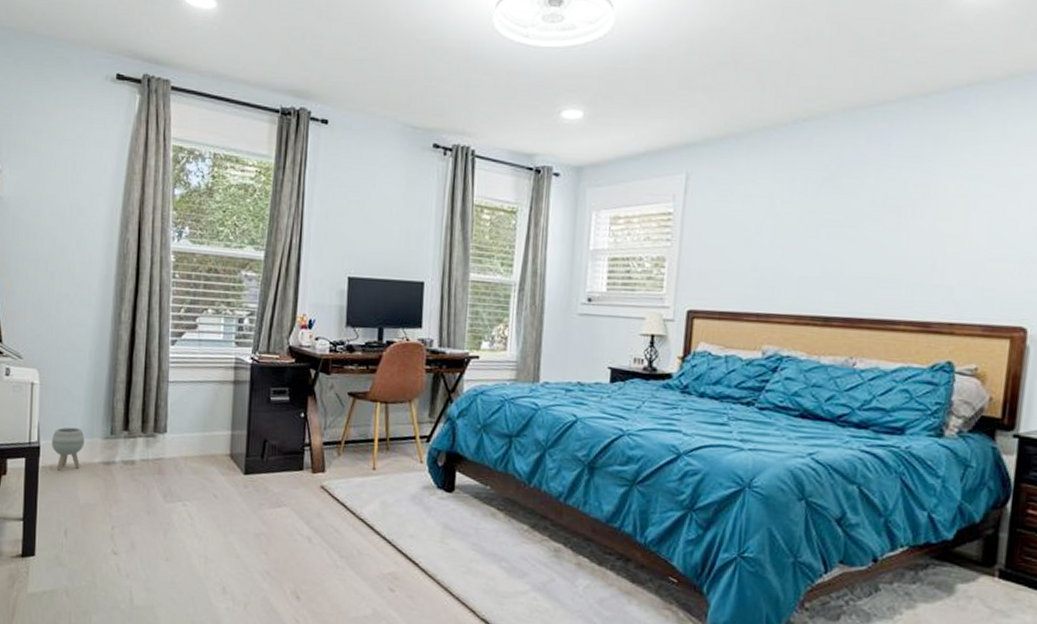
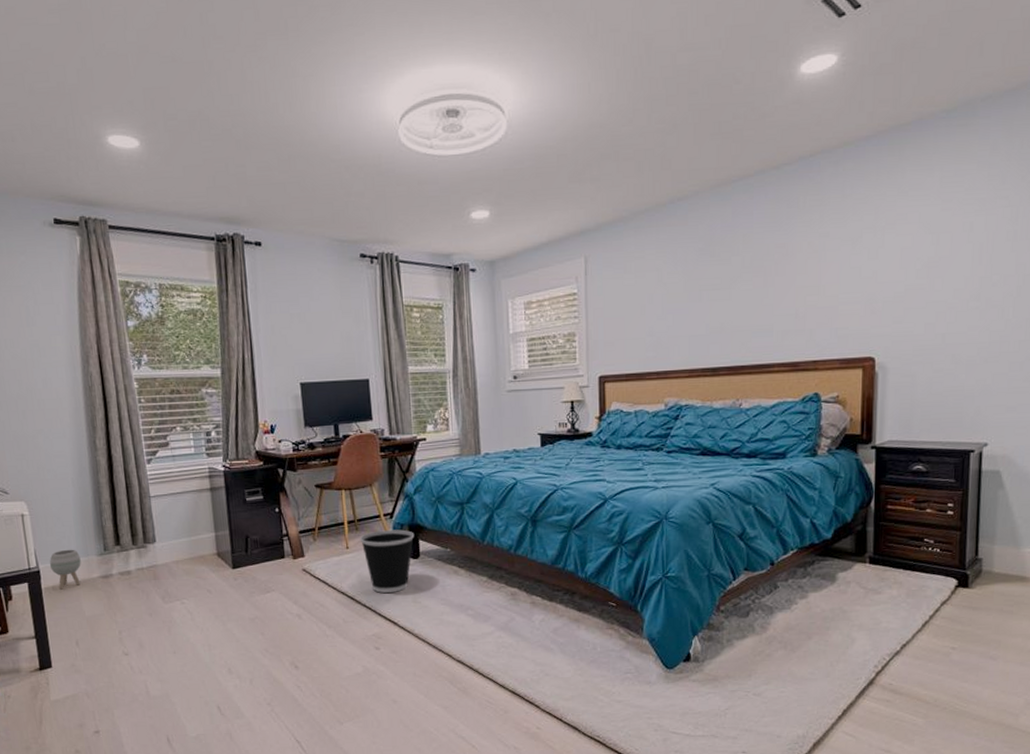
wastebasket: none [390,454,452,528] -> present [360,529,415,593]

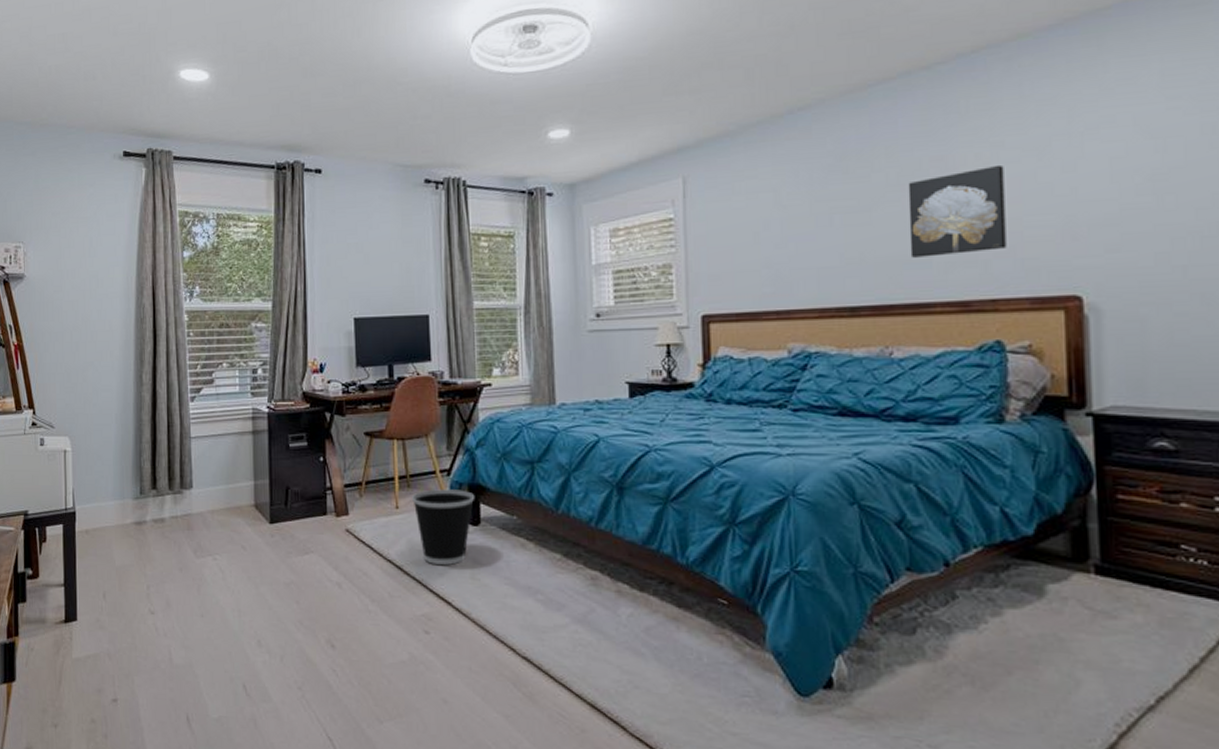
planter: present [49,549,81,590] -> none [85,490,116,534]
wall art: none [757,251,828,327] -> present [908,164,1007,258]

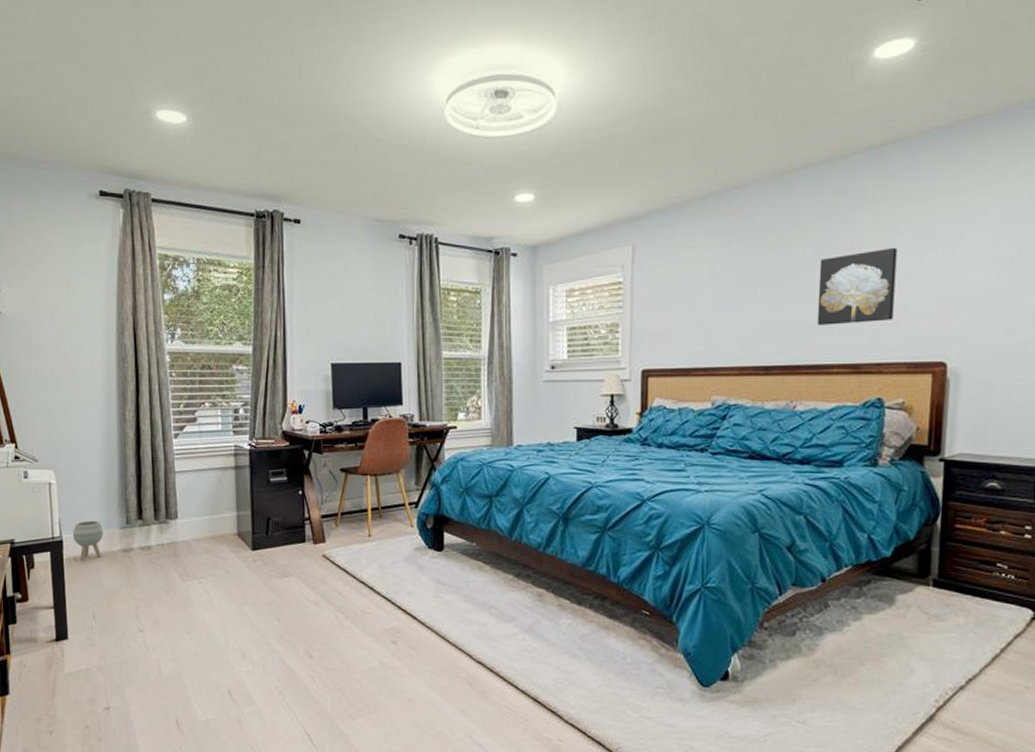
planter: none [85,490,116,534] -> present [72,520,103,561]
wastebasket: present [412,489,475,565] -> none [384,519,440,585]

